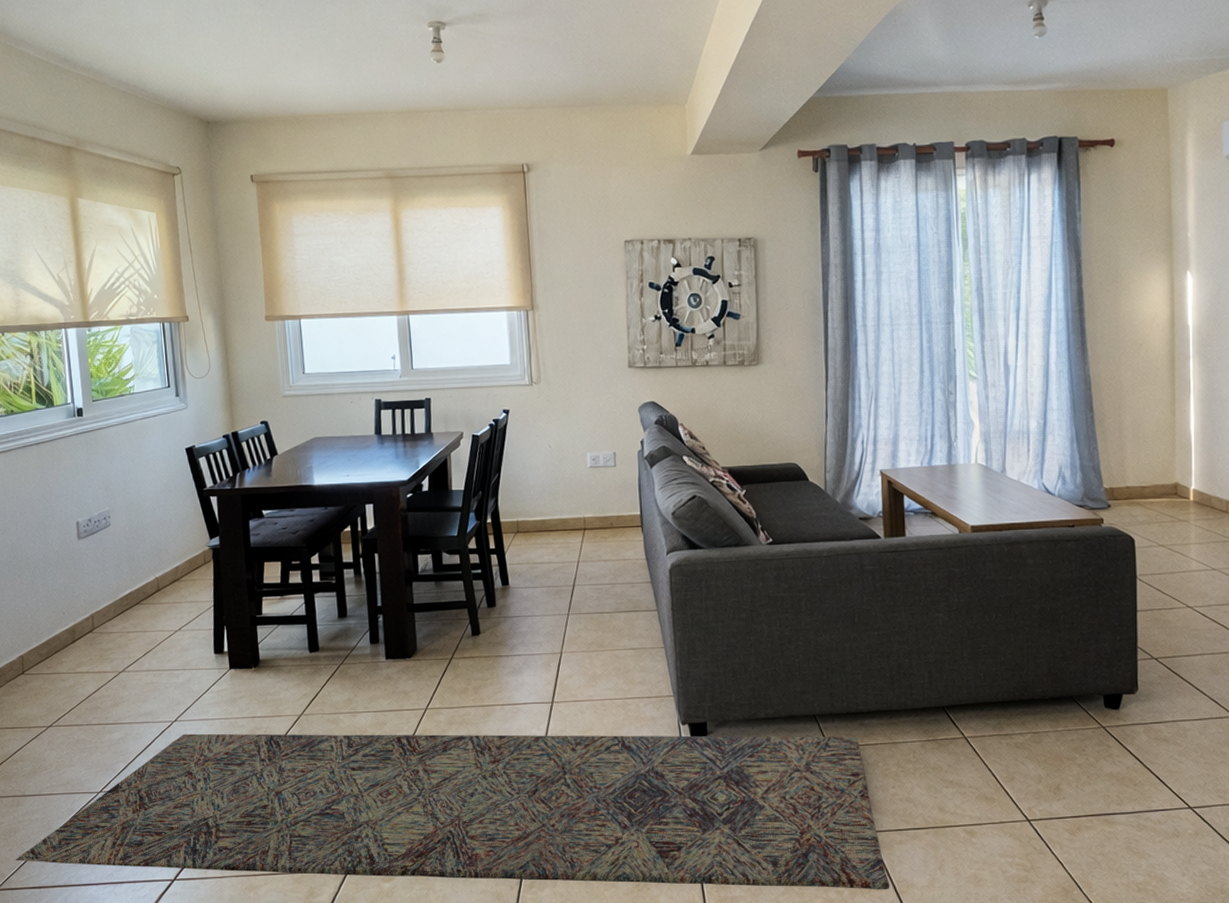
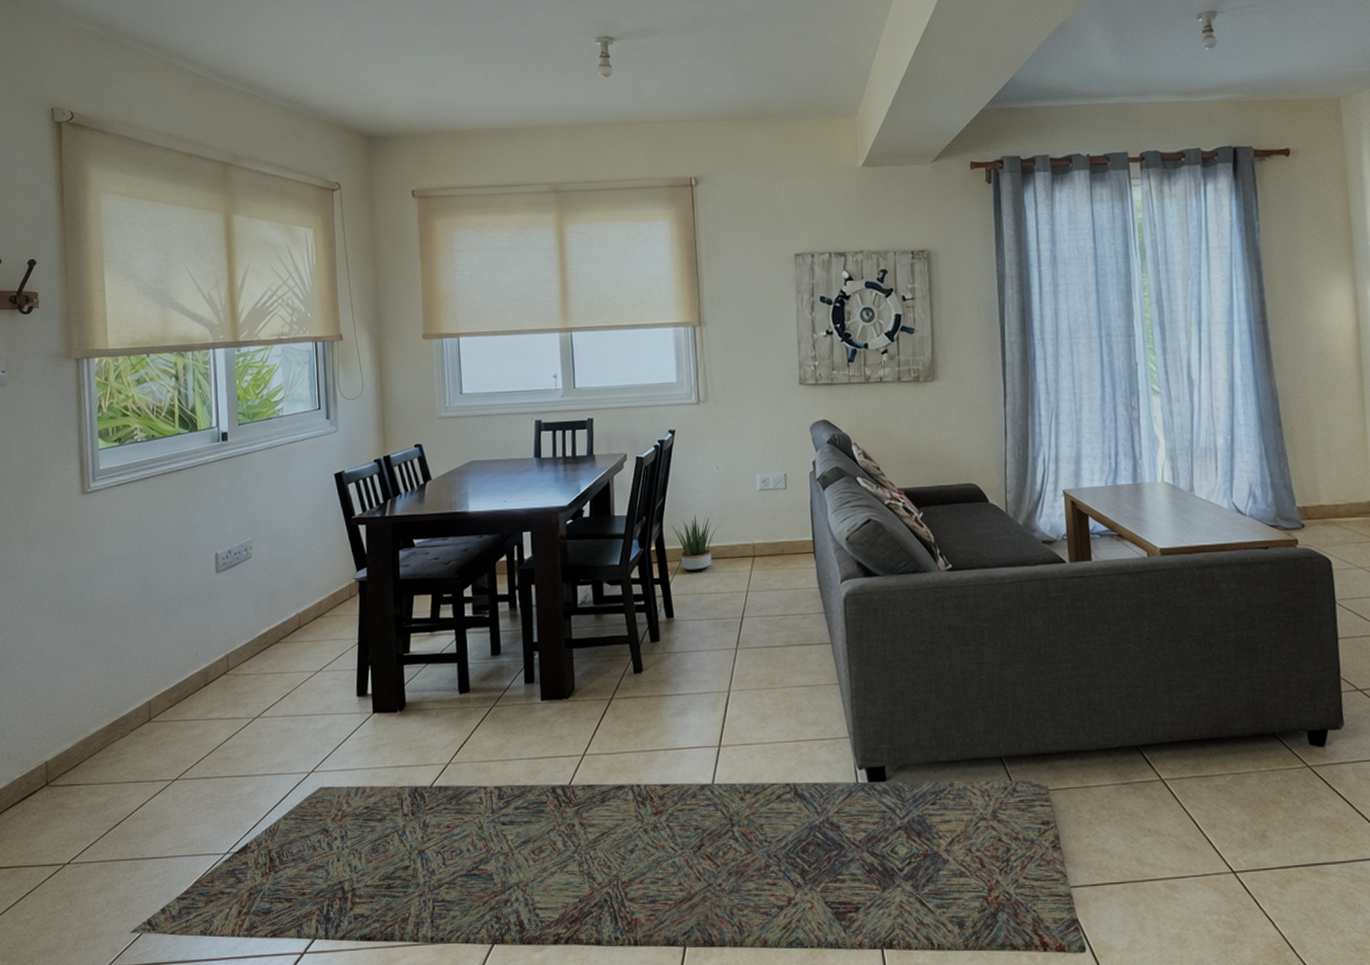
potted plant: none [504,490,551,543] -> present [669,514,718,572]

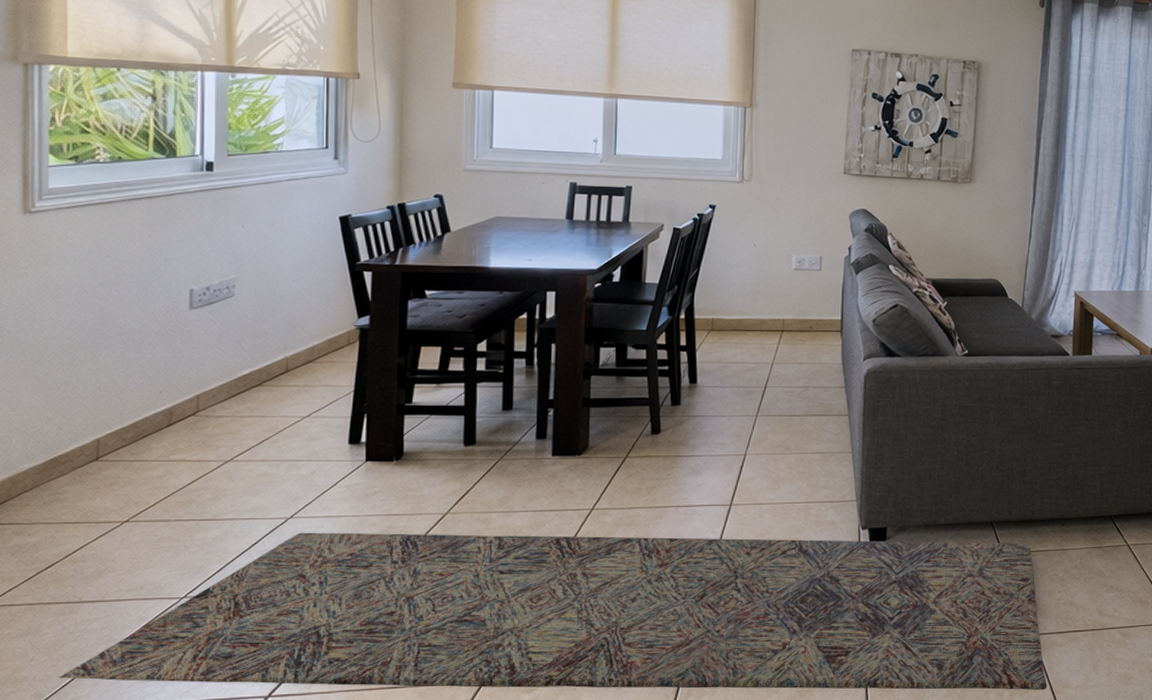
potted plant: present [669,514,718,572] -> none [701,287,750,341]

